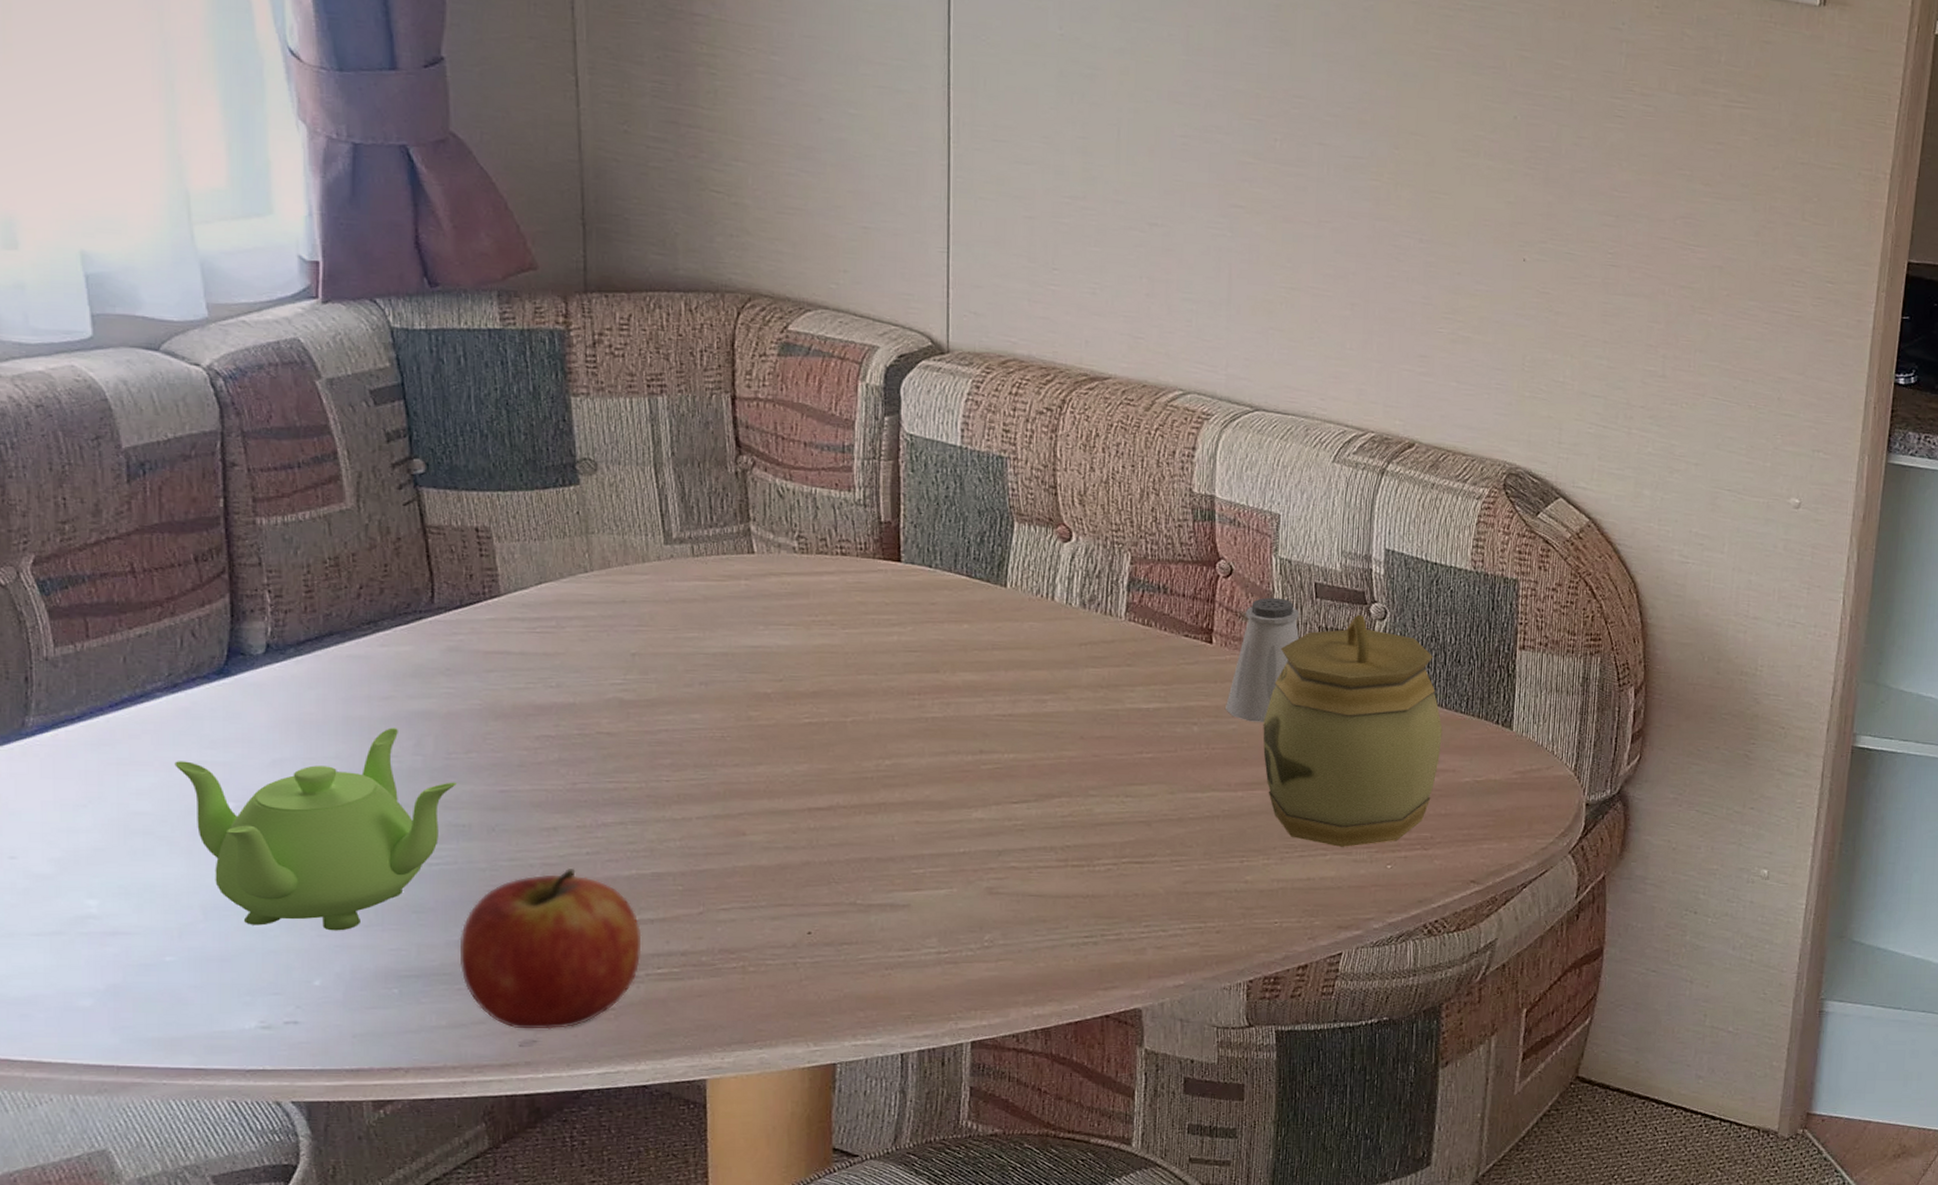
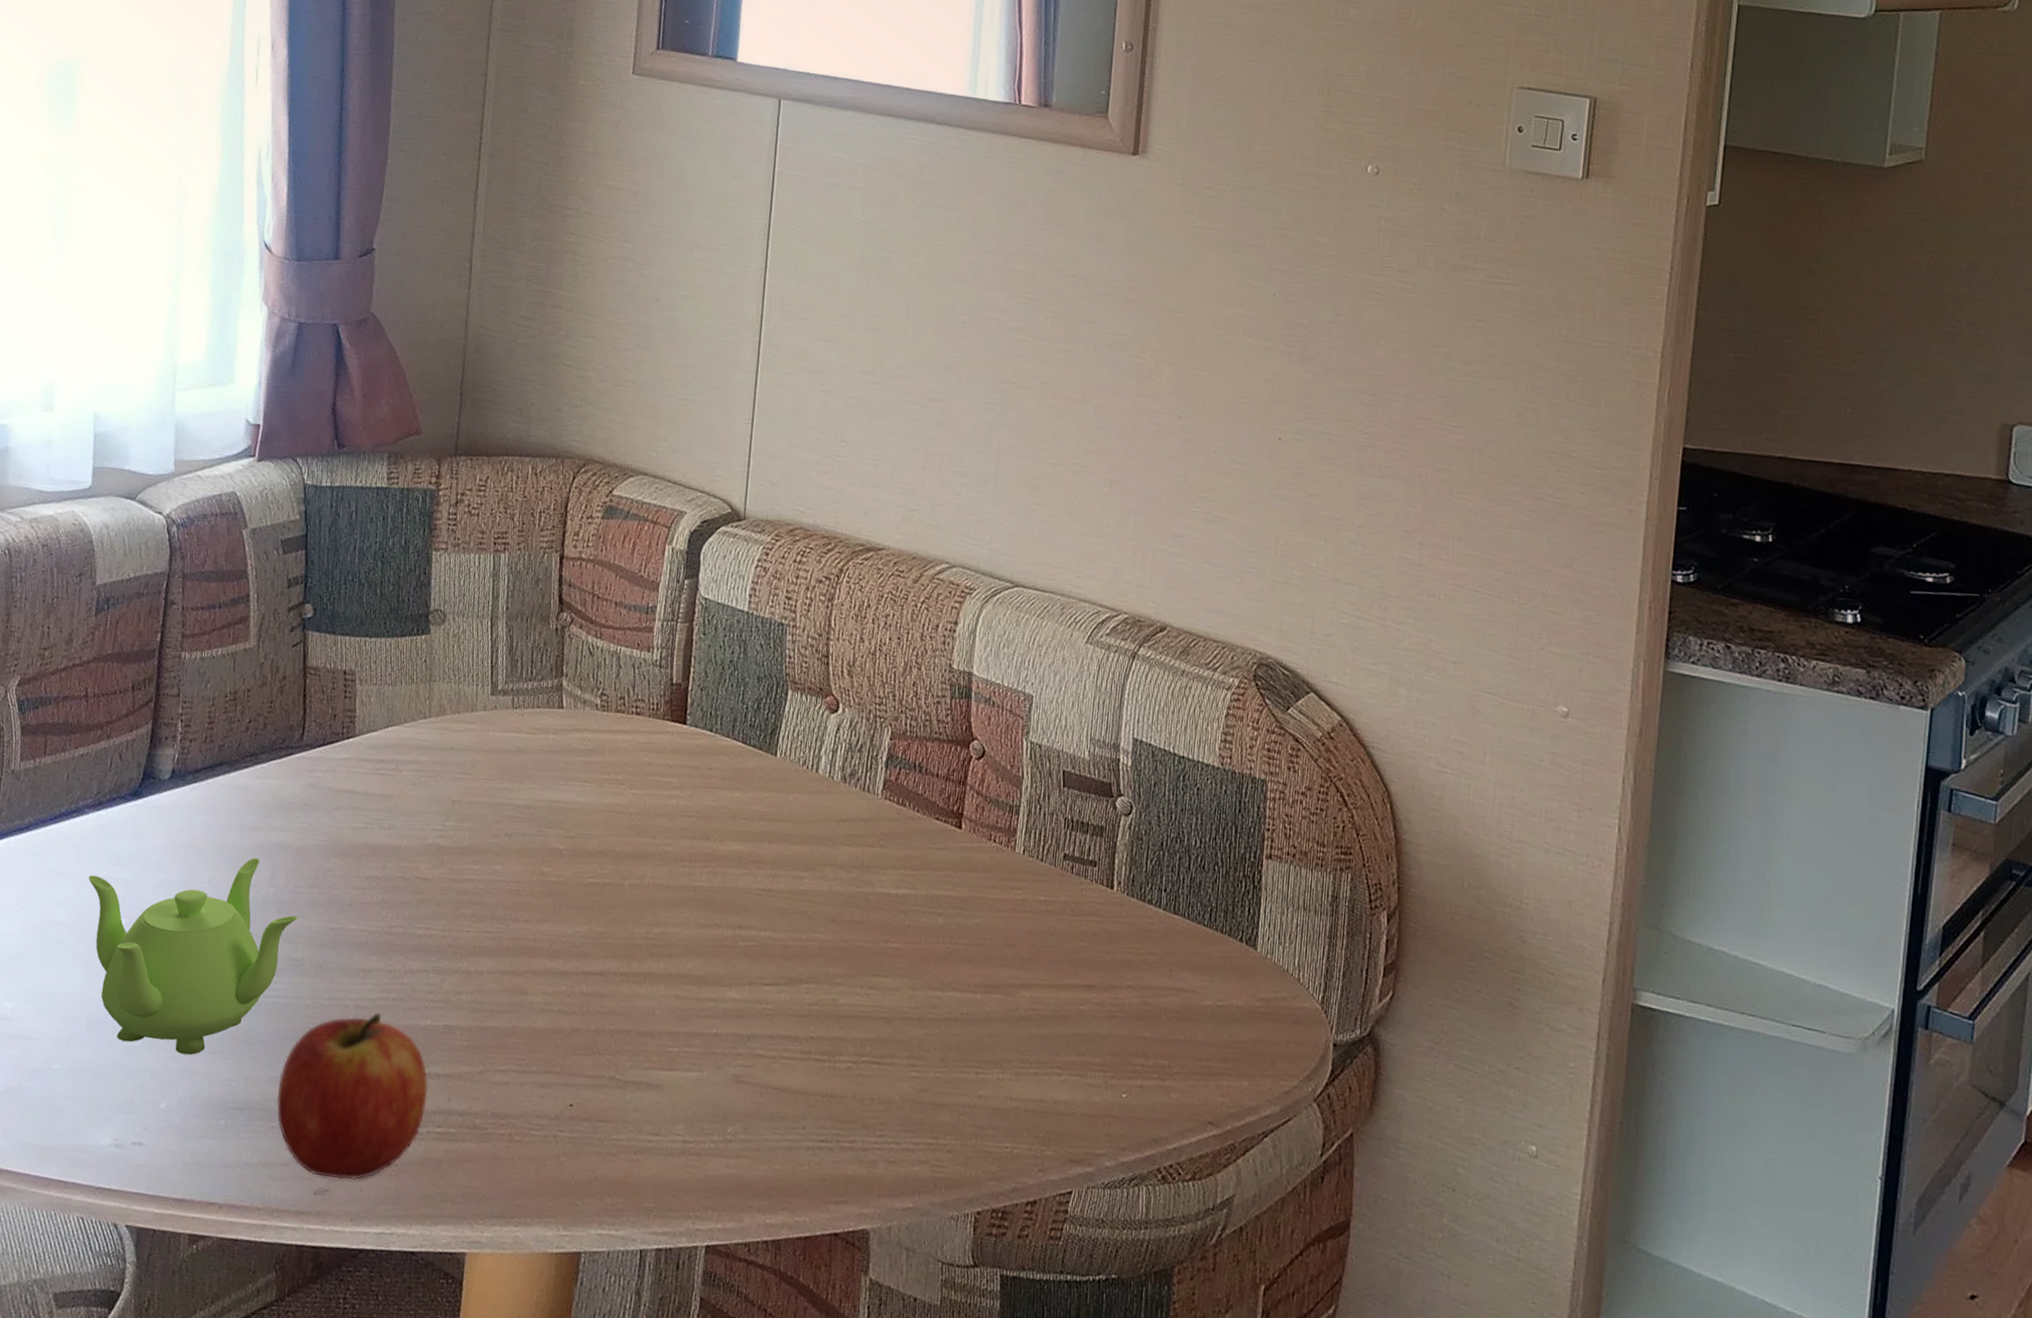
saltshaker: present [1226,597,1299,722] -> none [970,783,1046,919]
jar: present [1263,614,1443,847] -> none [1004,807,1185,1068]

